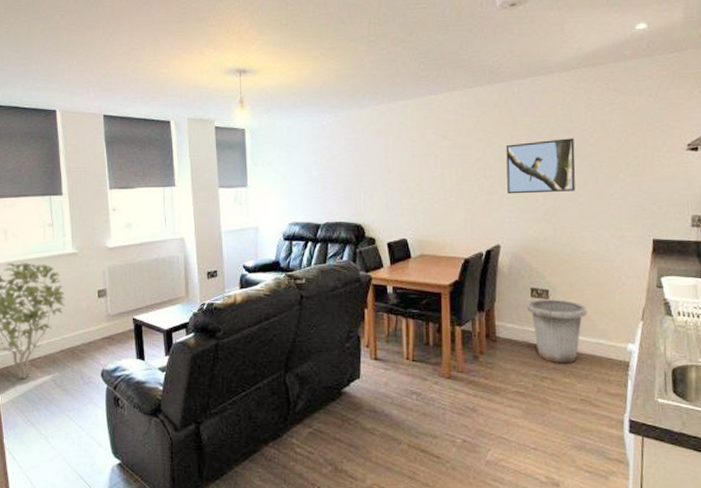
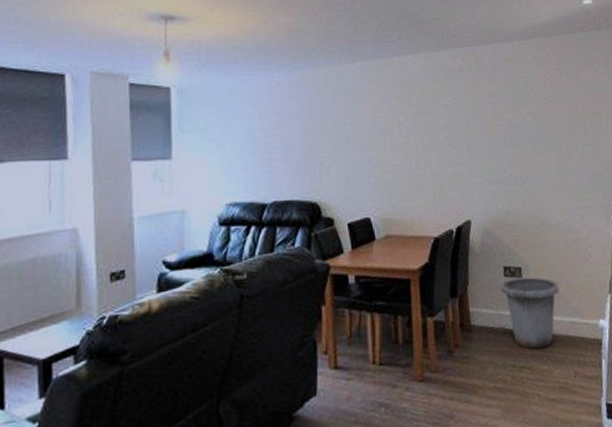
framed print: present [506,138,576,194] -> none [471,106,541,165]

